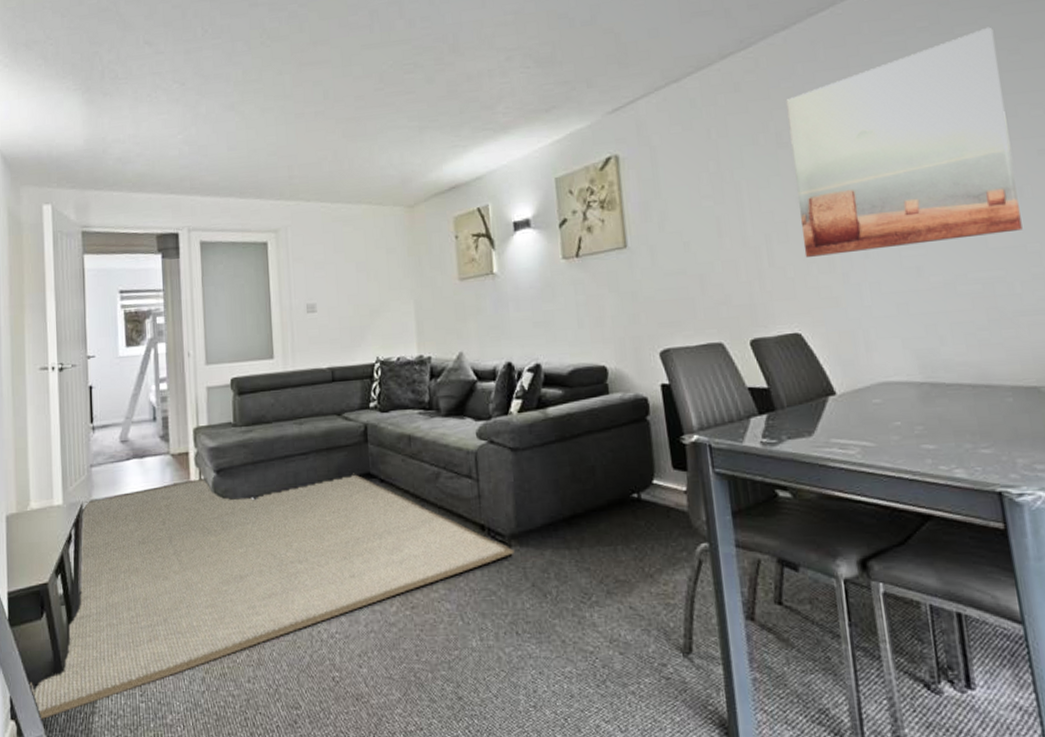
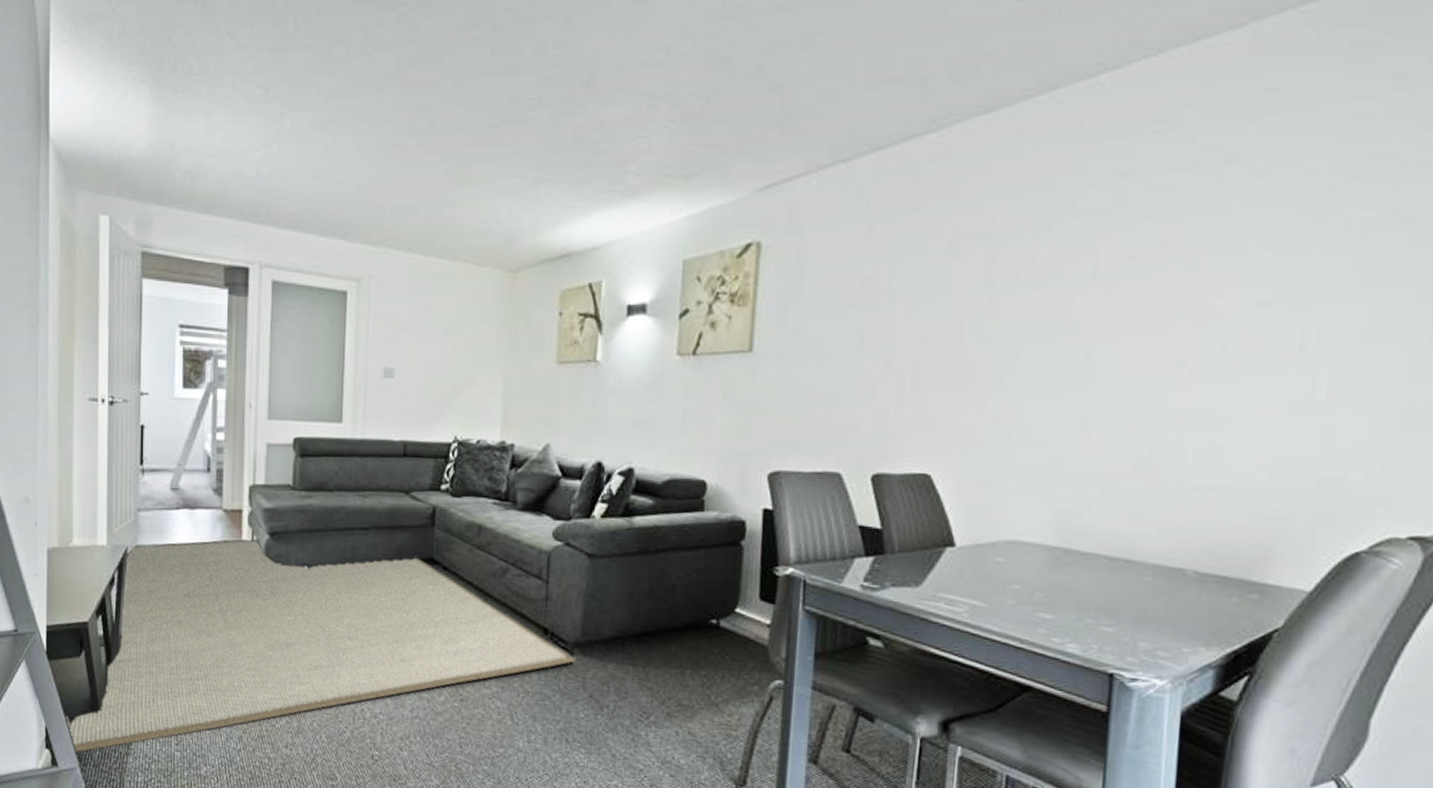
wall art: present [786,27,1023,257] -> none [954,141,1244,393]

